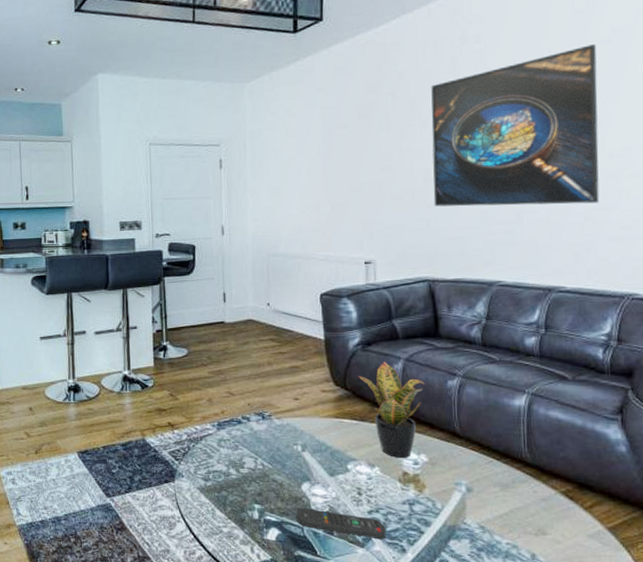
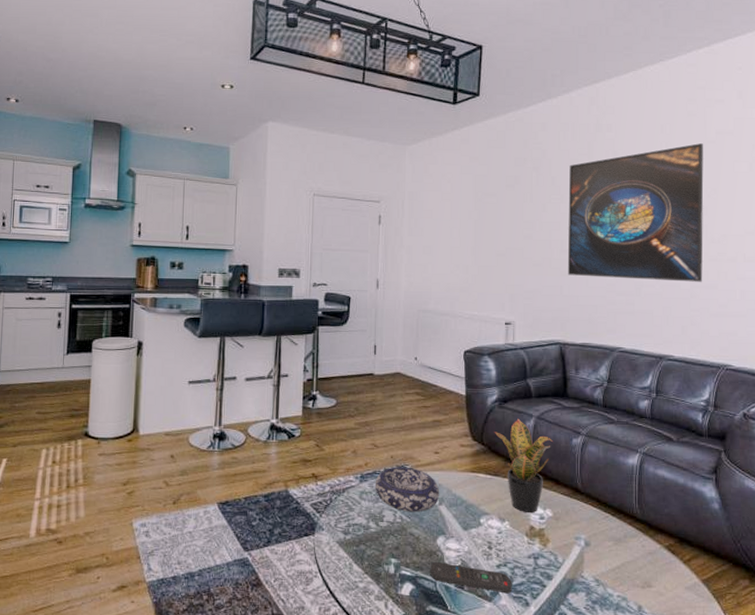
decorative bowl: none [233,414,302,459] -> present [375,467,440,512]

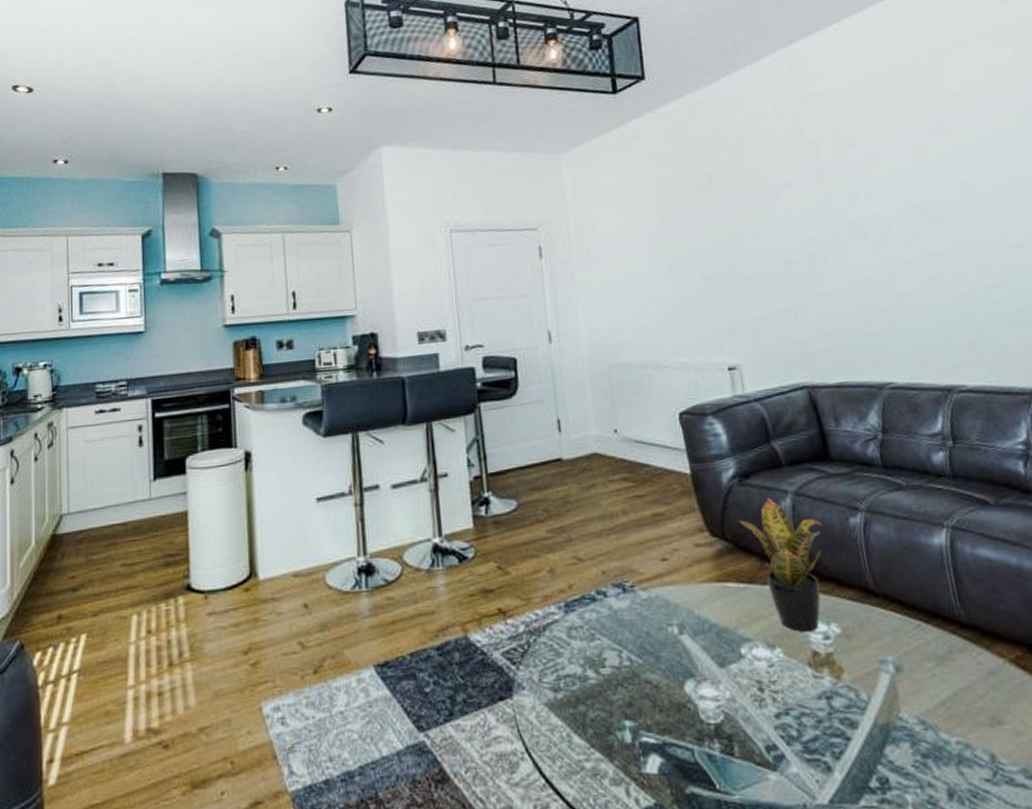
decorative bowl: present [375,467,440,512] -> none [585,584,678,650]
remote control: present [430,561,512,594] -> none [680,718,804,756]
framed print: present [567,143,704,282] -> none [777,100,985,294]

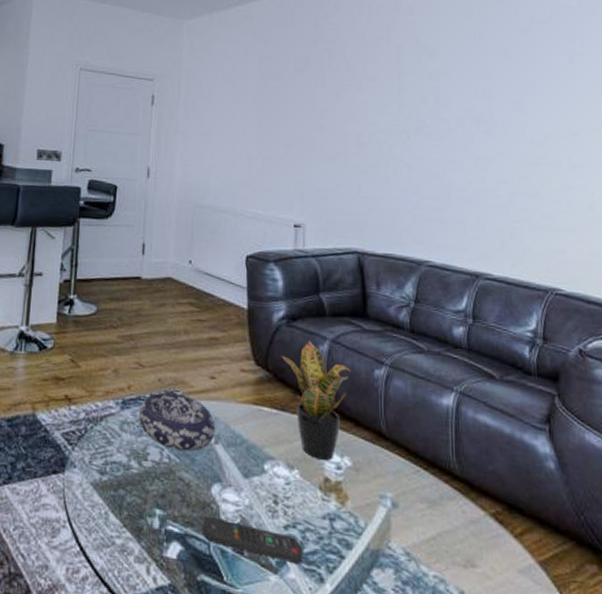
decorative bowl: none [585,584,678,650] -> present [138,392,216,451]
remote control: none [680,718,804,756] -> present [202,516,303,565]

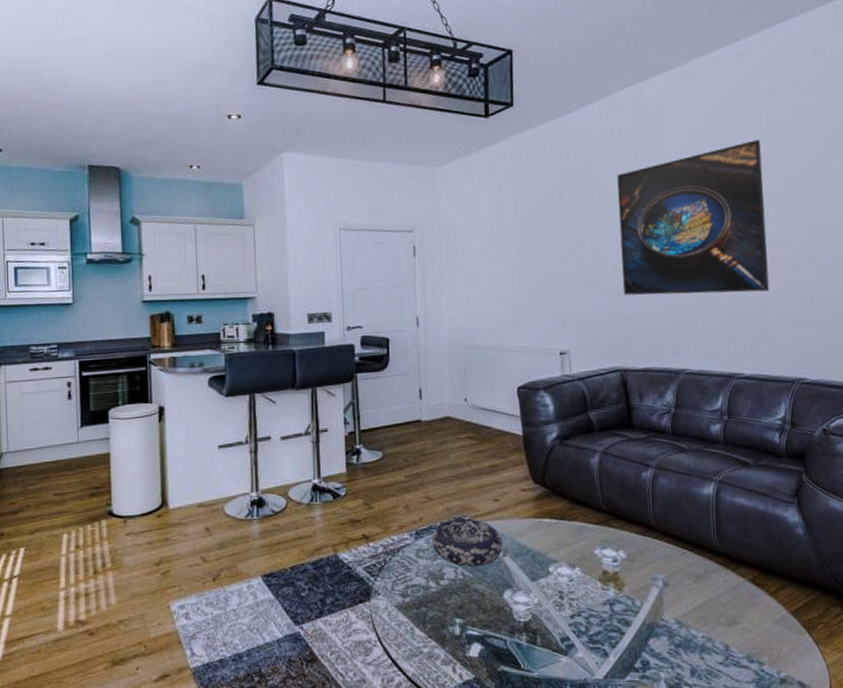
remote control: present [202,516,303,565] -> none [498,617,589,645]
potted plant: present [281,340,352,461] -> none [557,455,622,557]
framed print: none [365,31,523,189] -> present [617,140,770,296]

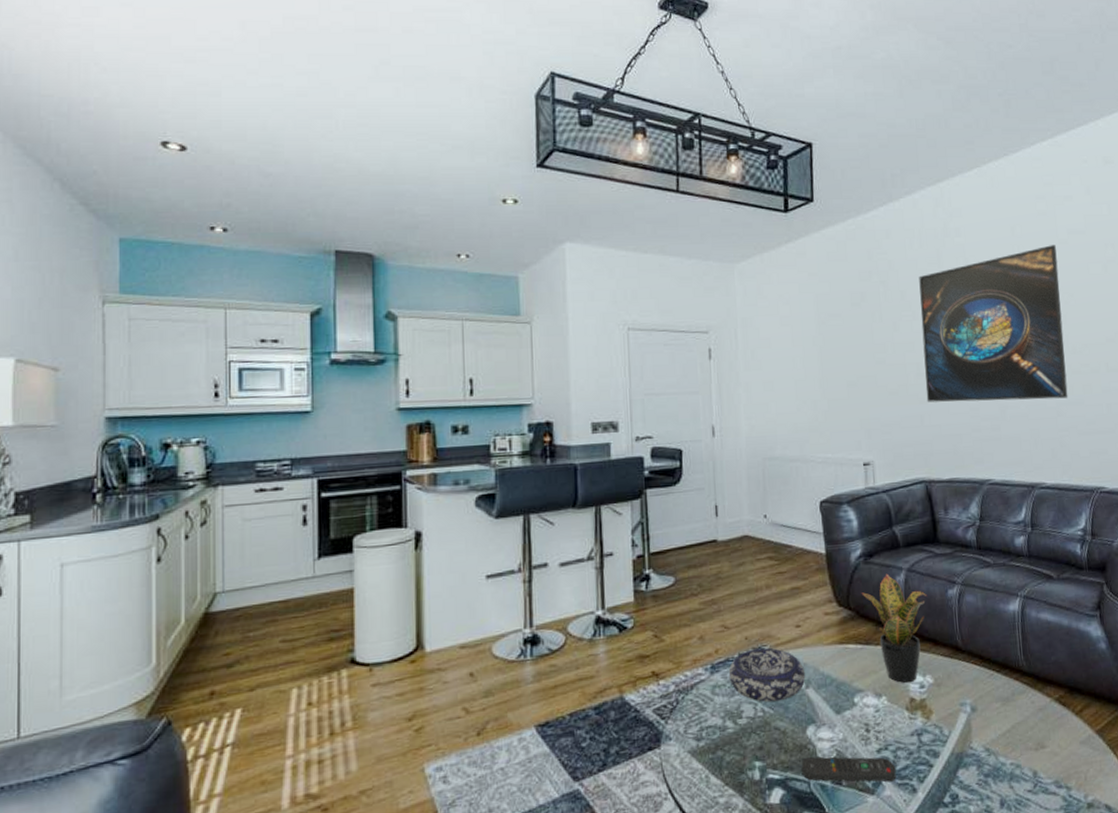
remote control: none [498,617,589,645] -> present [801,756,897,782]
potted plant: none [557,455,622,557] -> present [861,573,928,684]

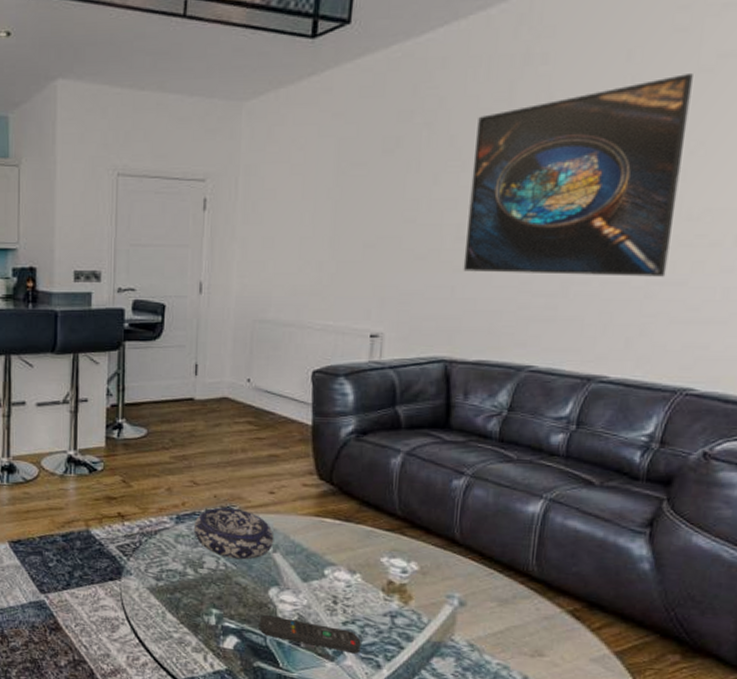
potted plant: present [861,573,928,684] -> none [347,454,427,566]

